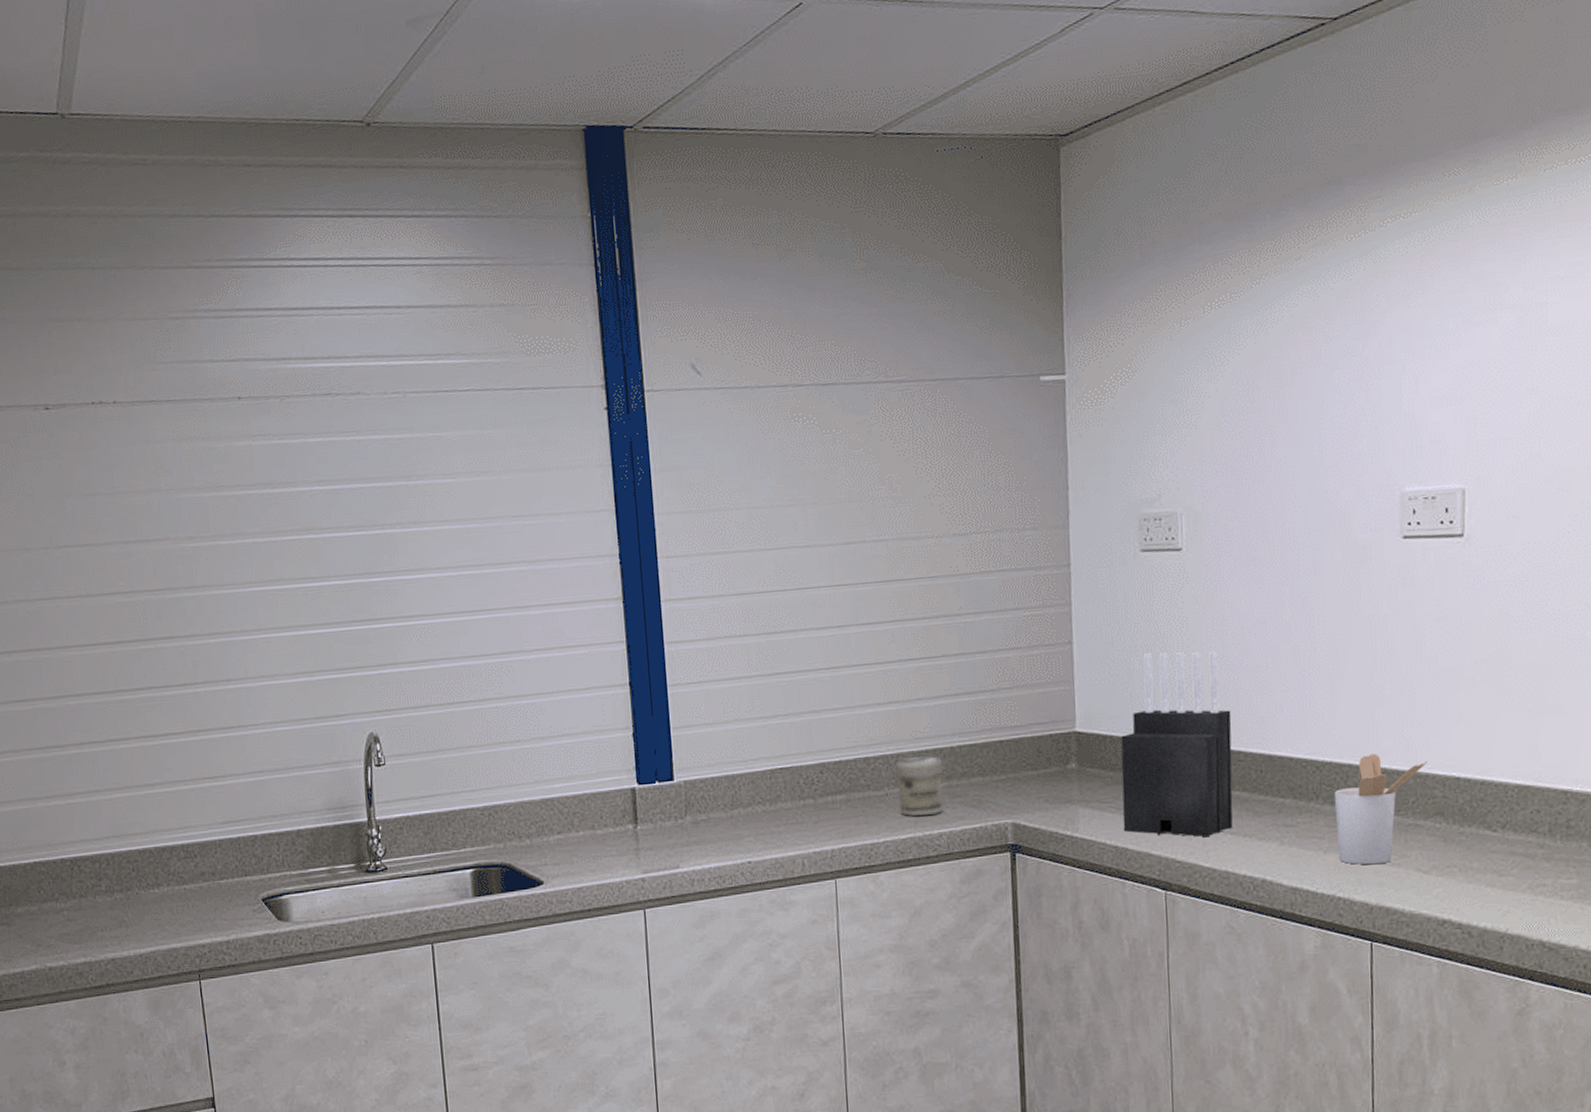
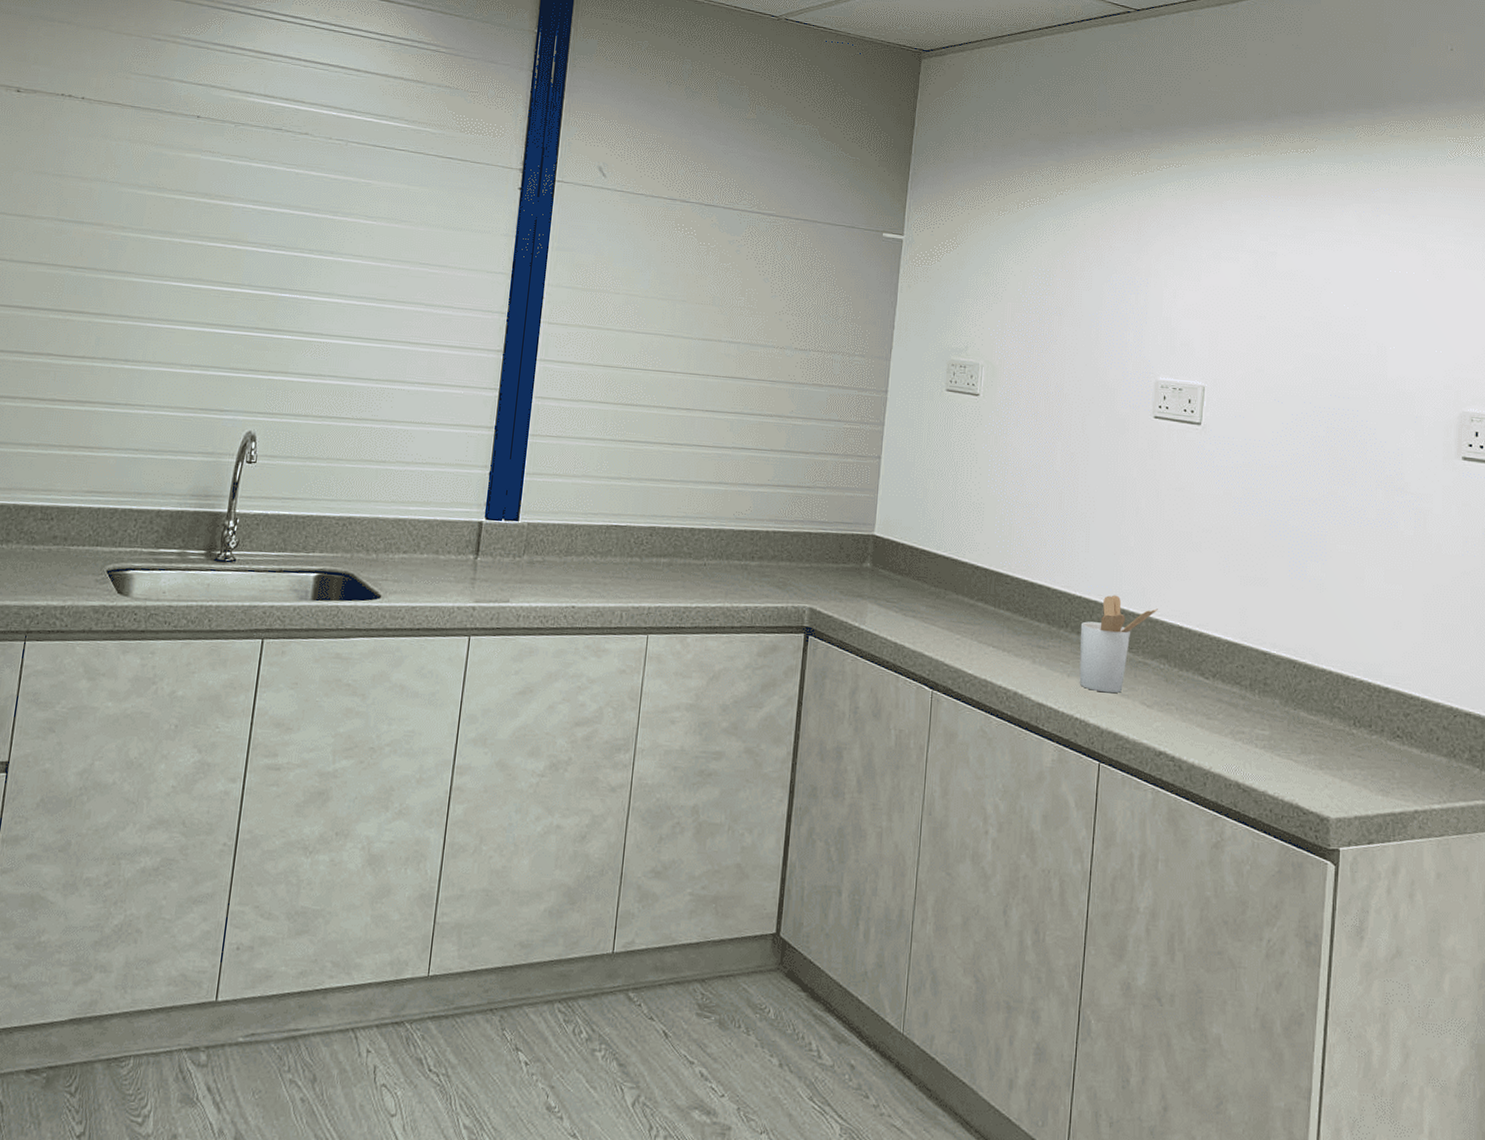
jar: present [895,756,944,816] -> none [714,534,758,590]
knife block: present [1121,651,1233,837] -> none [903,477,1004,646]

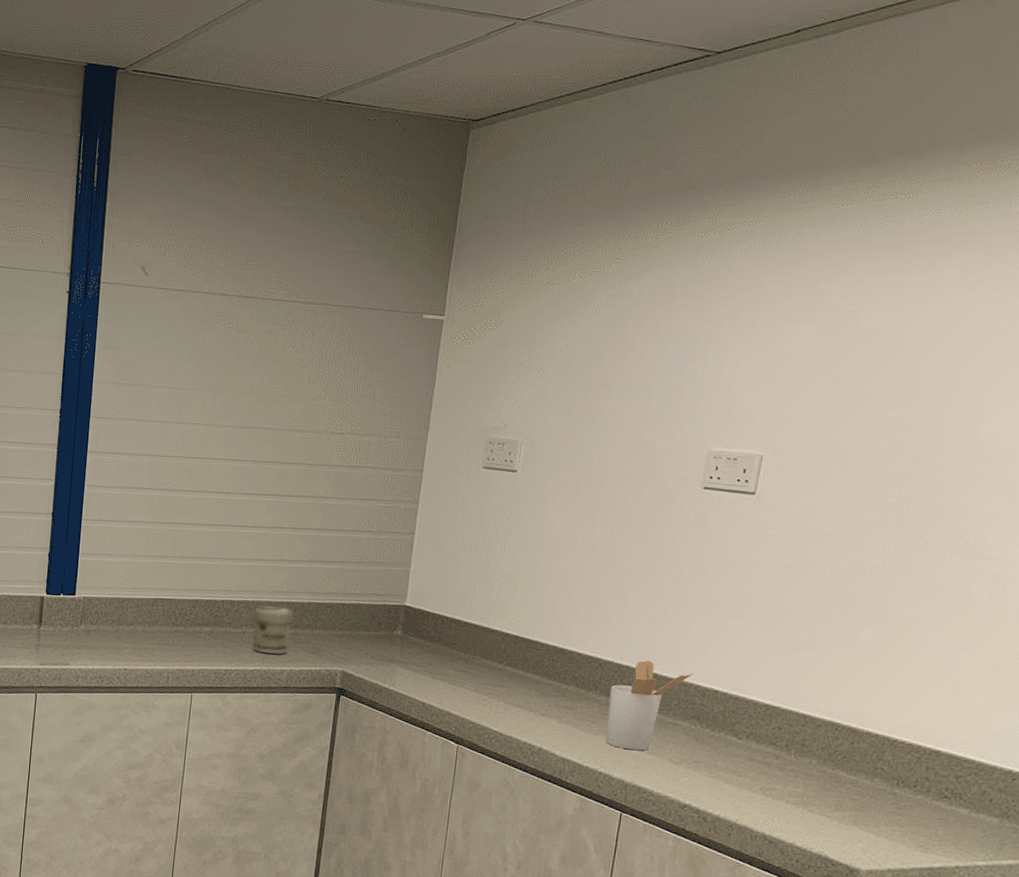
jar: none [714,534,758,590] -> present [252,605,294,655]

